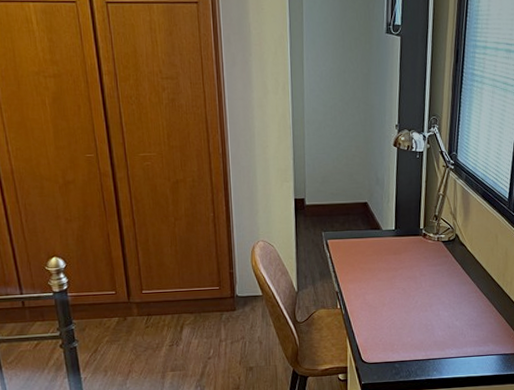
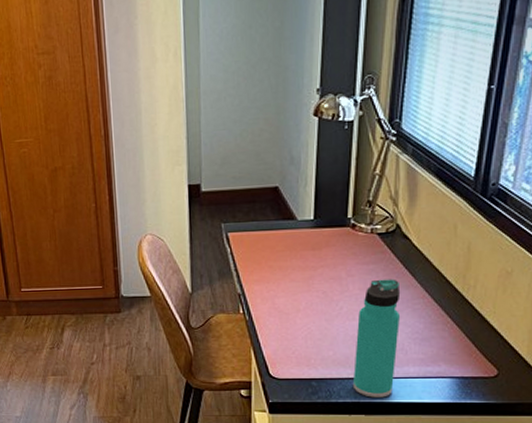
thermos bottle: none [426,277,460,375] -> present [352,279,401,398]

